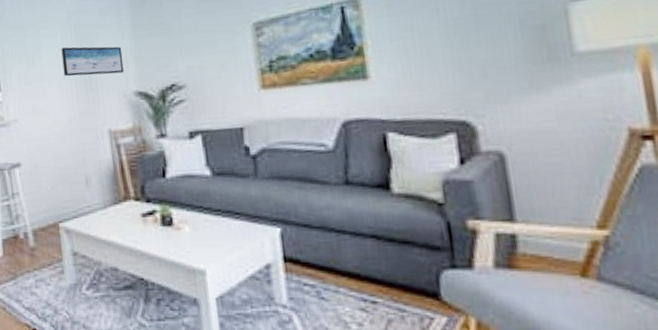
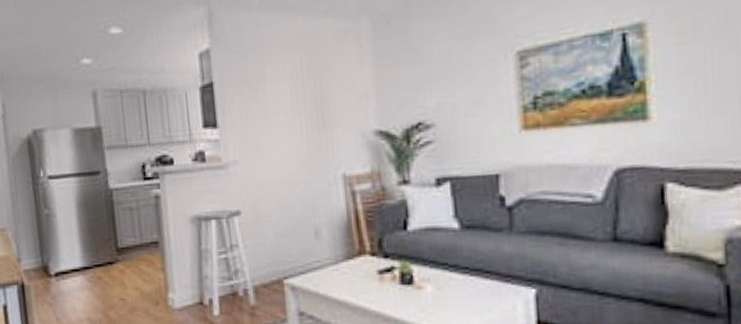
wall art: present [61,46,124,77] -> none [289,76,363,112]

